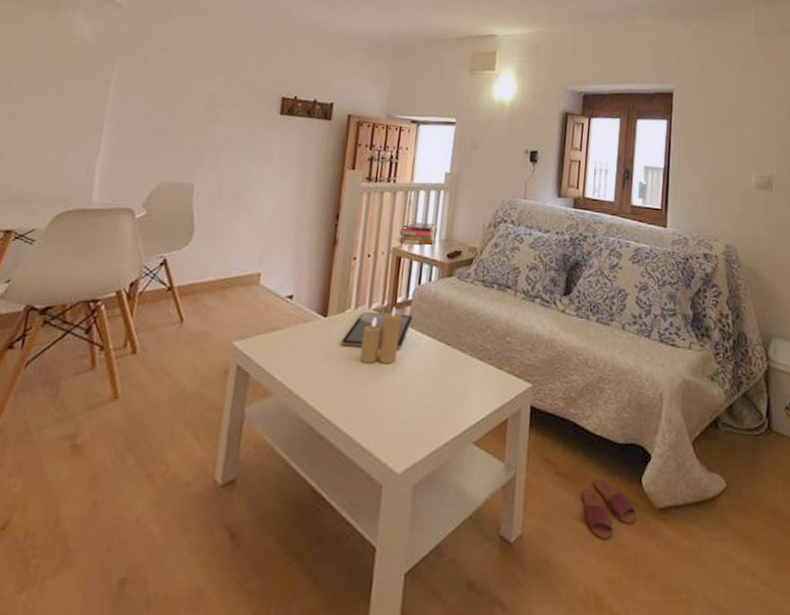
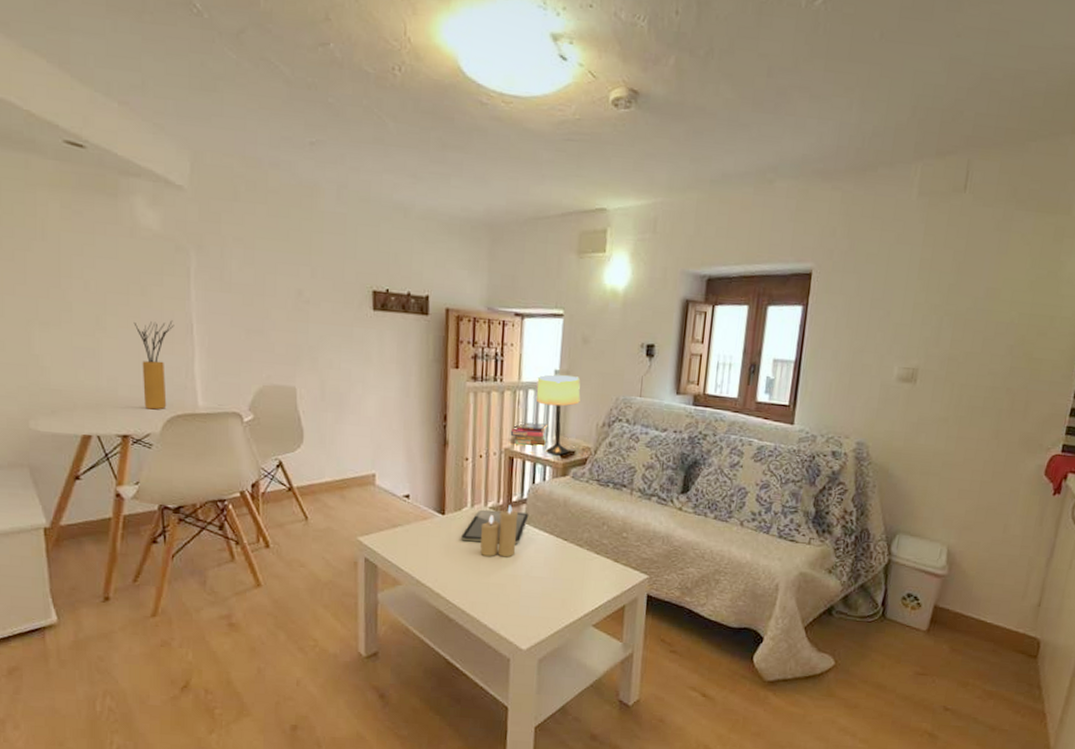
vase: none [36,119,86,205] -> present [133,320,174,410]
table lamp: none [427,176,469,256] -> present [536,374,580,456]
slippers: present [582,478,637,540] -> none [695,656,747,705]

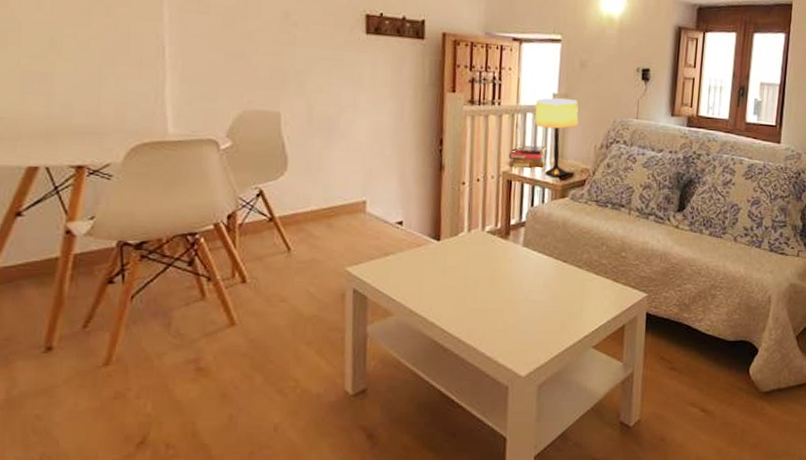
vase: present [133,320,174,410] -> none [95,42,143,138]
tablet: present [460,509,529,544] -> none [456,234,528,268]
candle: present [480,505,519,558] -> none [477,228,517,282]

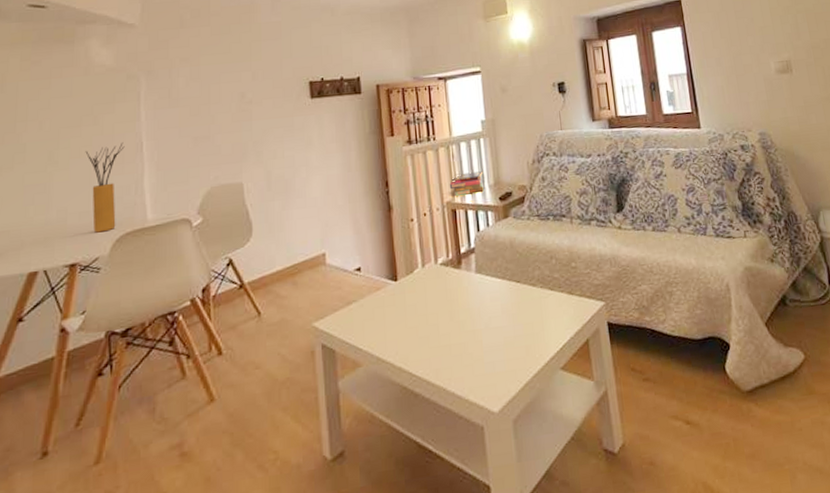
vase: none [95,42,143,138] -> present [85,142,125,233]
table lamp: present [534,97,579,178] -> none [466,122,508,200]

